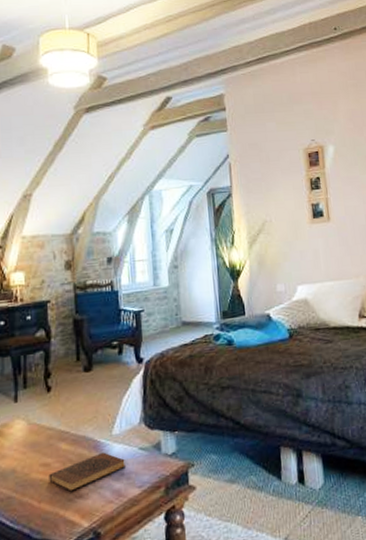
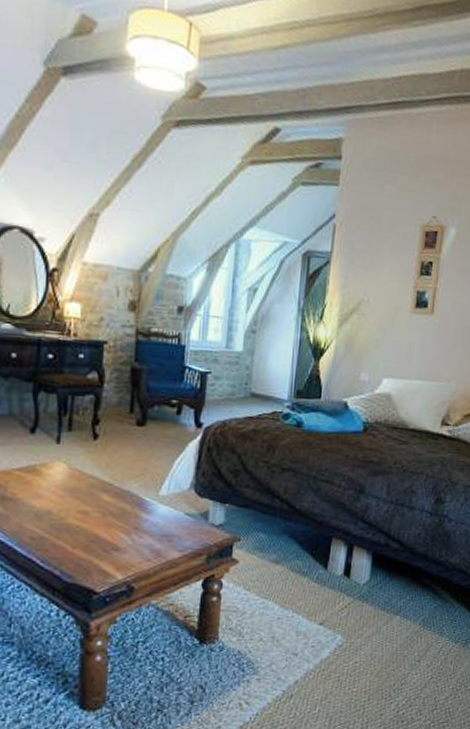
book: present [48,452,125,492] -> none [86,510,169,543]

